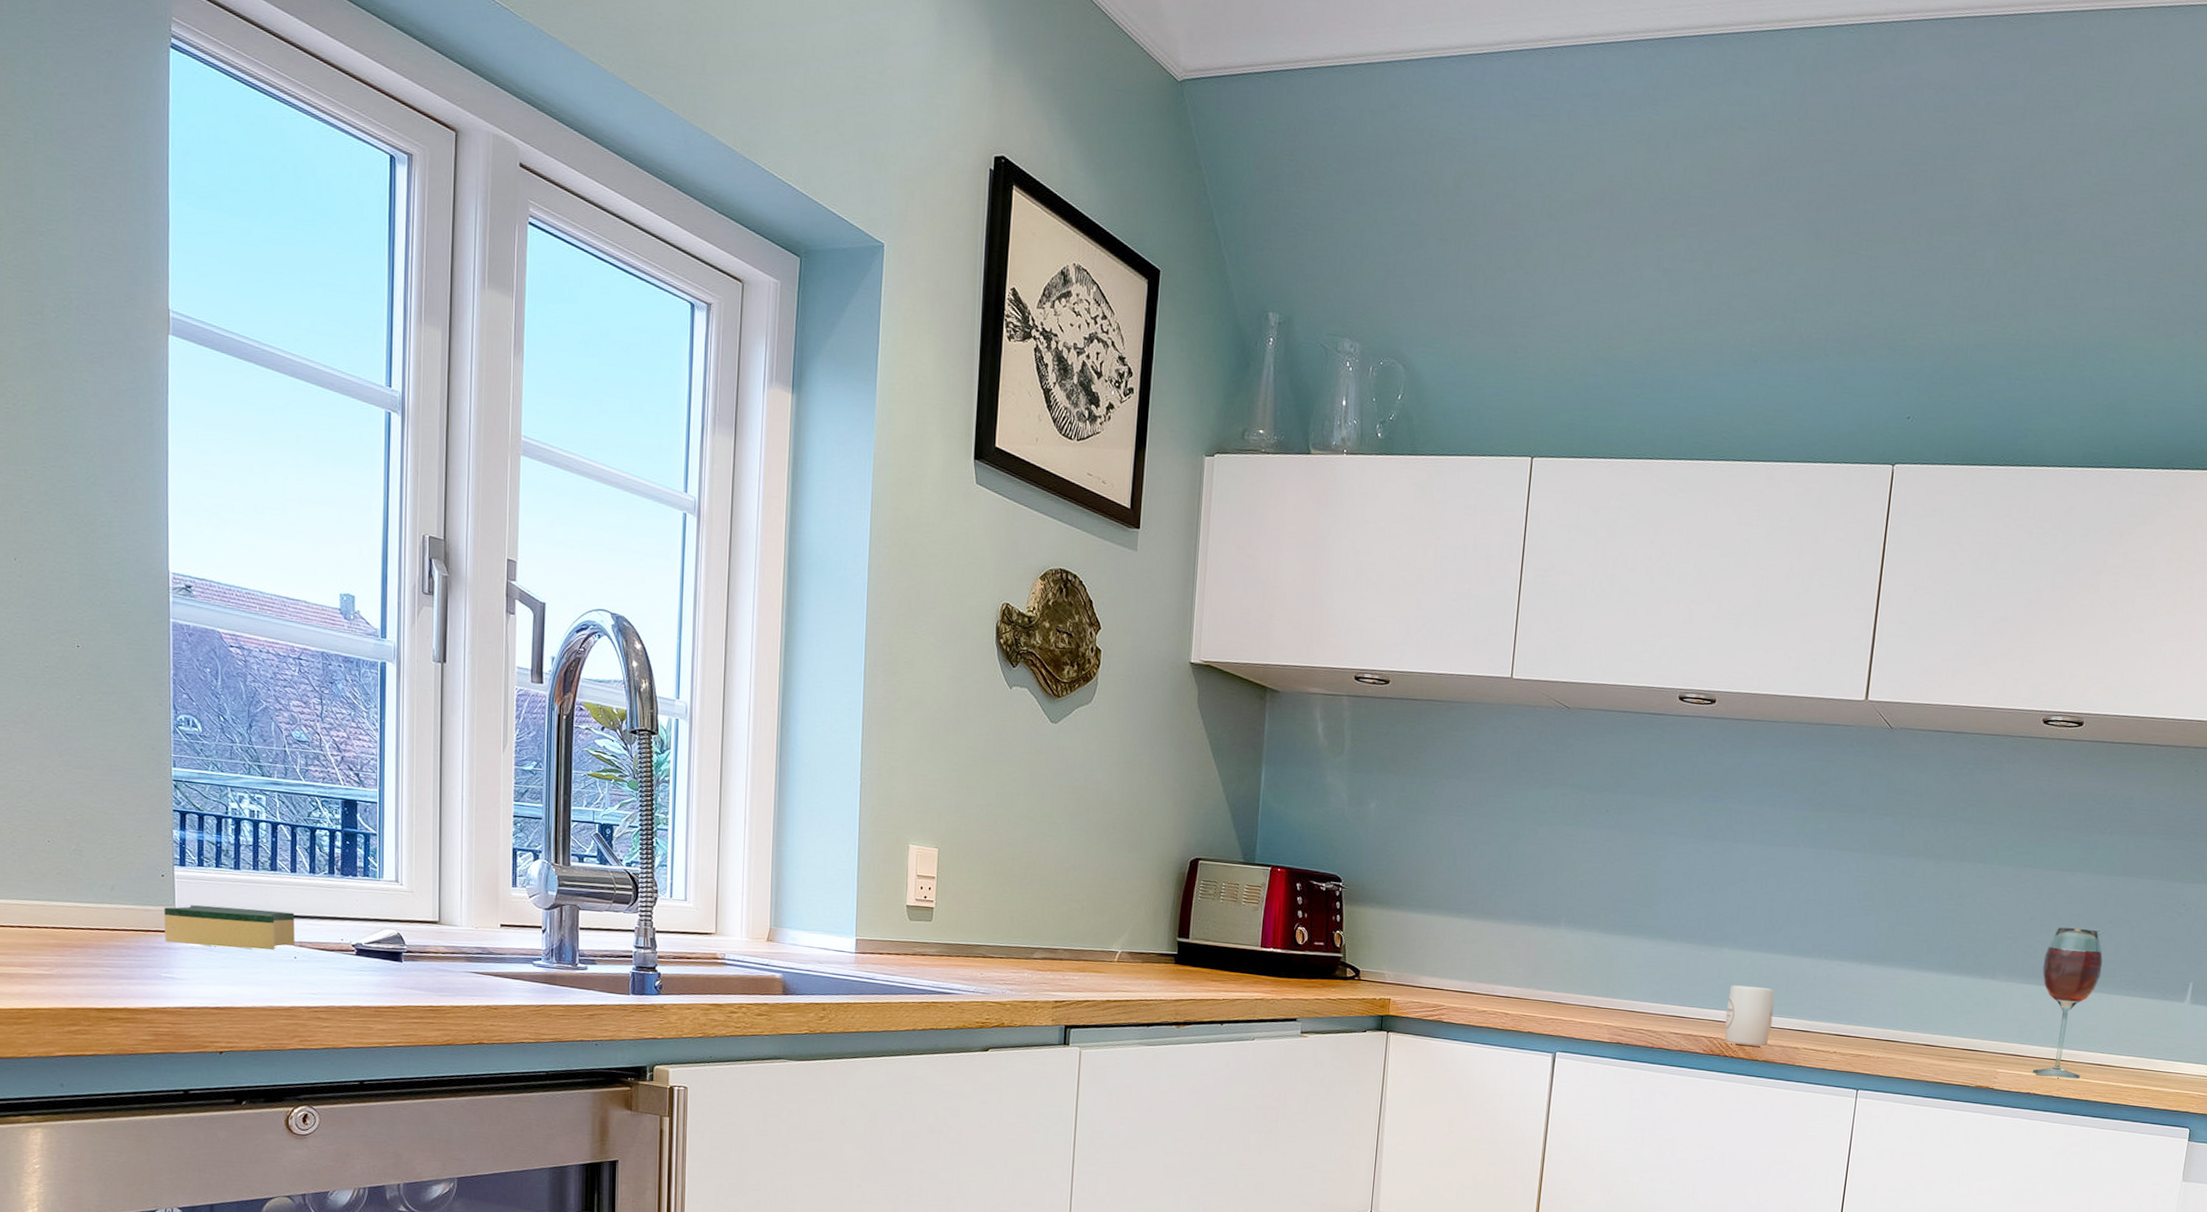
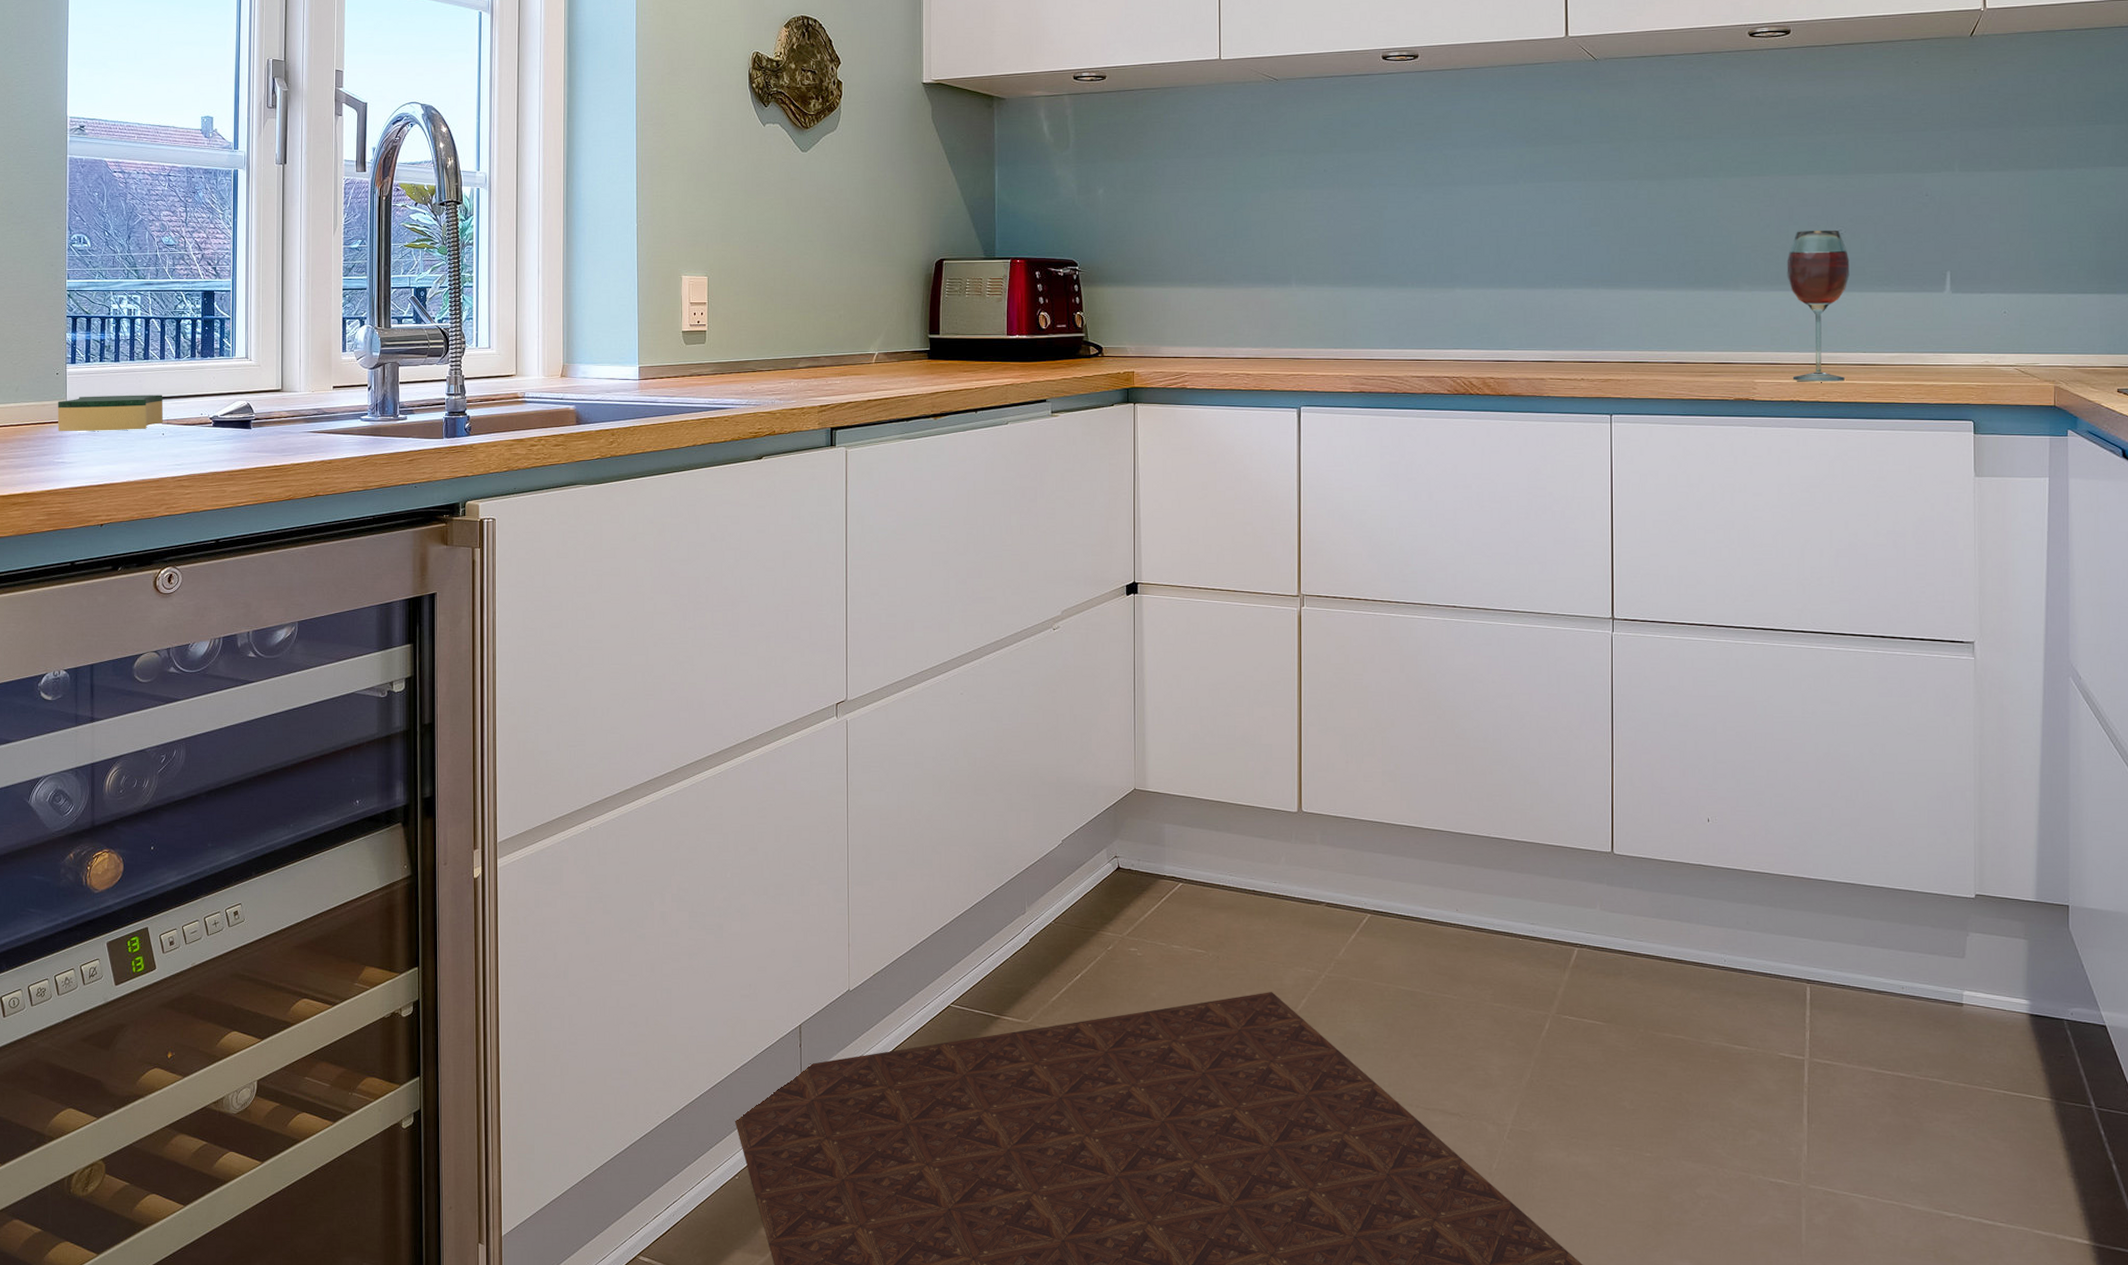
mug: present [1725,985,1775,1047] -> none [1466,323,1514,381]

